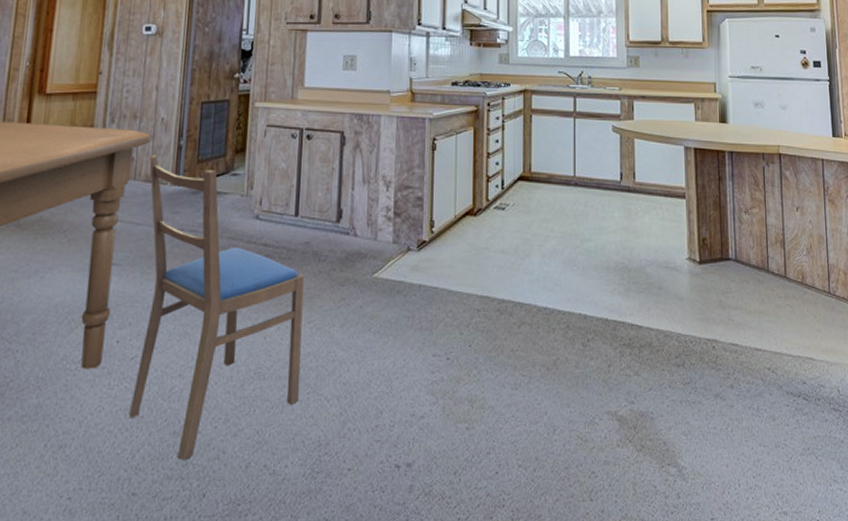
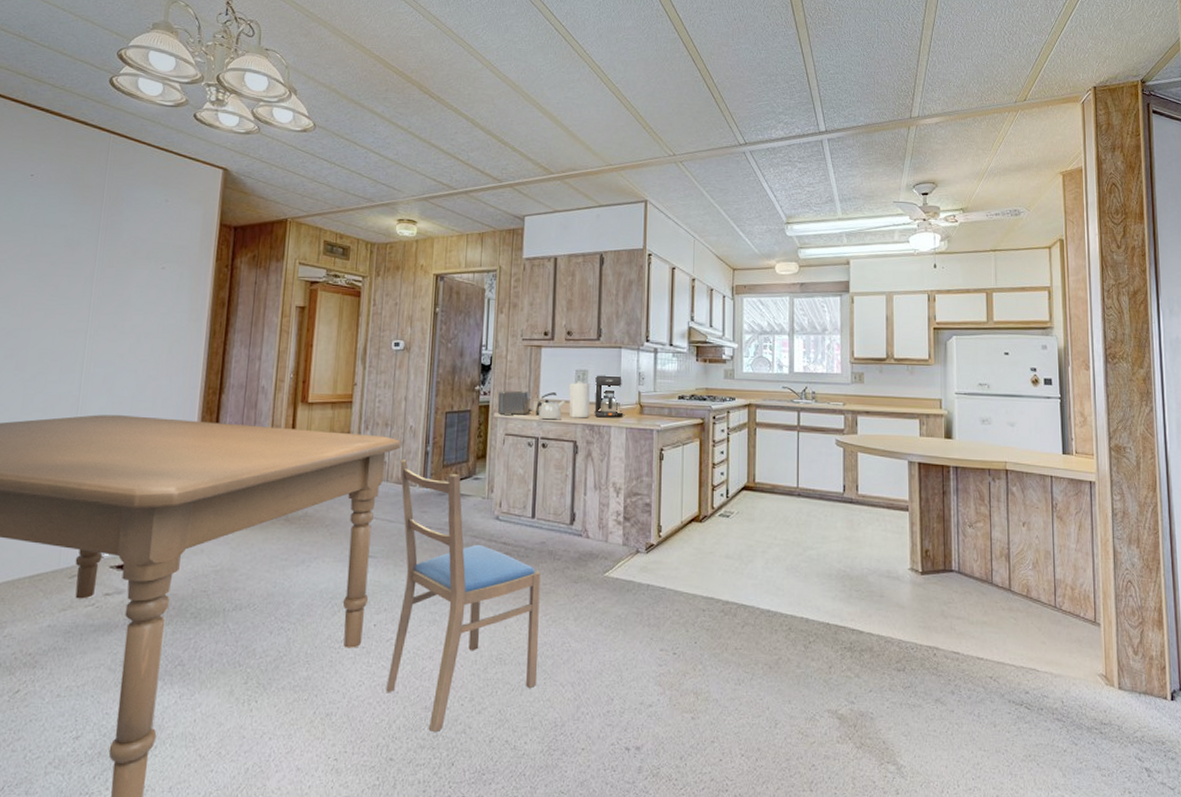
toaster: none [258,78,296,105] -> present [497,390,532,416]
kettle: none [300,80,332,109] -> present [536,392,565,420]
paper towel holder: none [335,67,359,107] -> present [568,380,590,419]
coffee maker: none [363,60,394,106] -> present [594,375,624,418]

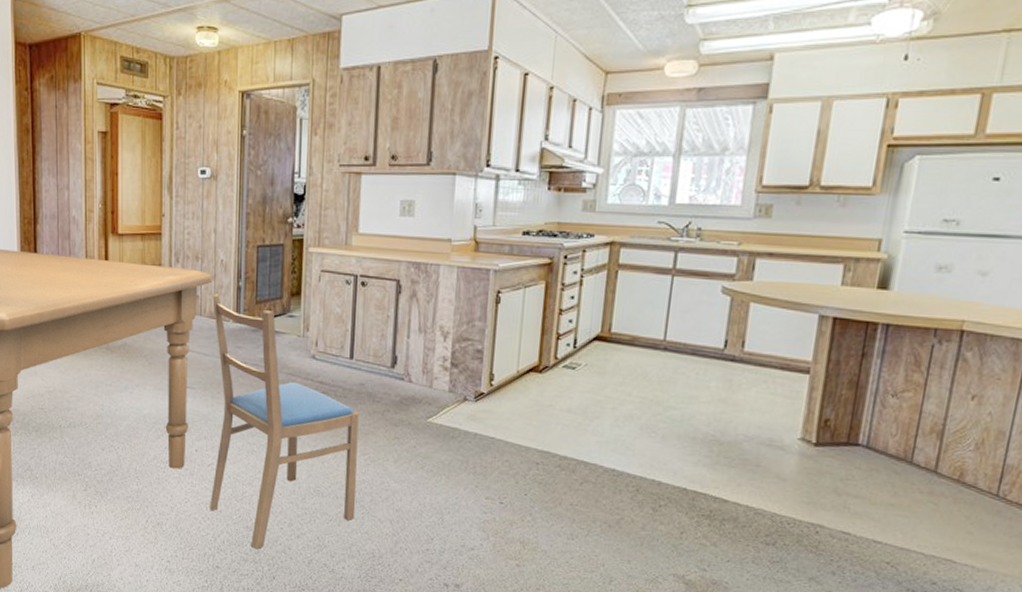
toaster: present [497,390,532,416] -> none [312,223,350,251]
kettle: present [536,392,565,420] -> none [355,226,388,257]
paper towel holder: present [568,380,590,419] -> none [391,212,417,255]
coffee maker: present [594,375,624,418] -> none [421,206,456,255]

